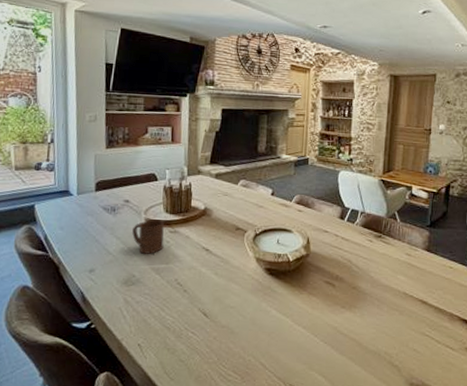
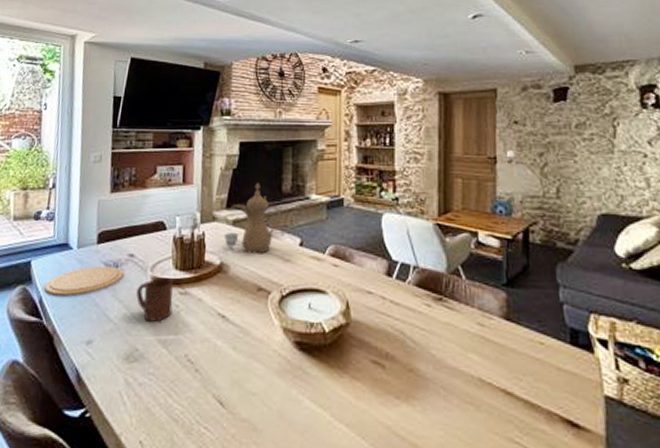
plate: none [48,209,120,234] -> present [44,266,123,296]
teapot: none [208,143,256,201] -> present [224,182,281,254]

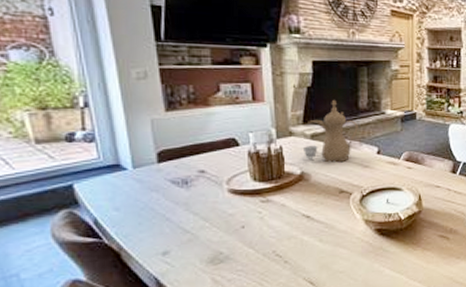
plate: present [44,266,123,296] -> none [98,183,195,216]
cup: present [136,278,173,322] -> none [213,189,255,228]

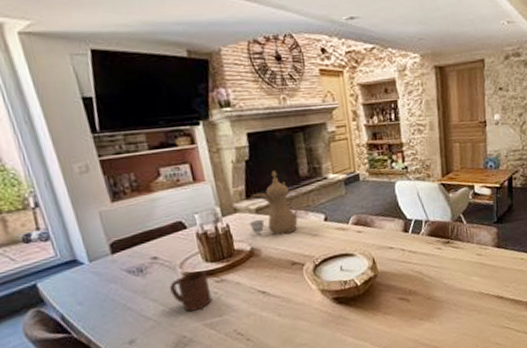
cup: none [213,189,255,228] -> present [170,271,213,312]

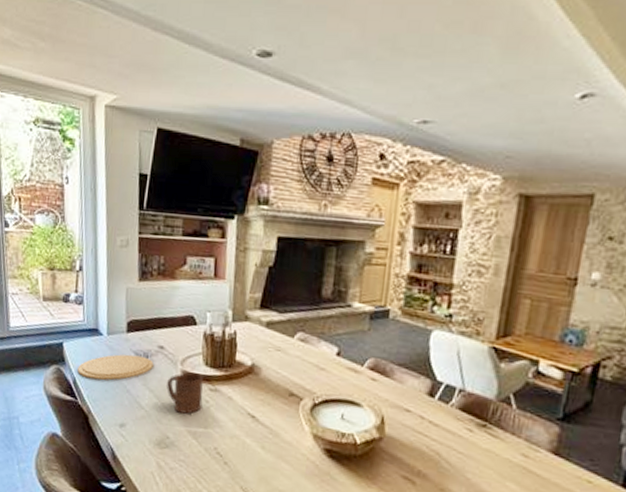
plate: none [62,271,151,311] -> present [77,354,154,381]
teapot: present [250,170,302,236] -> none [257,283,319,360]

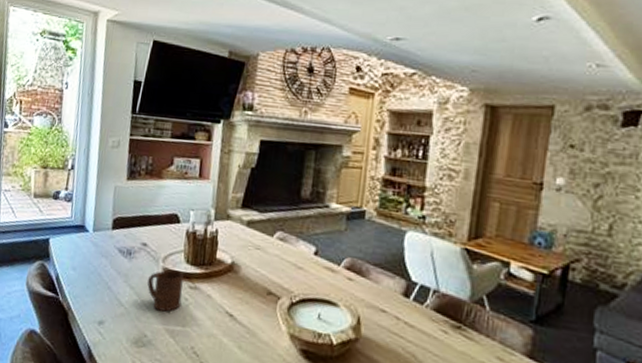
plate: present [77,354,154,381] -> none [61,251,136,277]

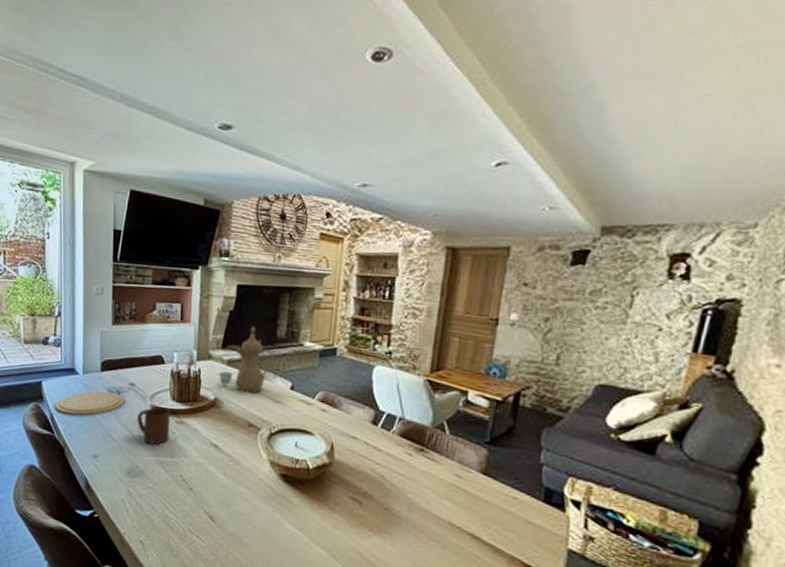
plate: none [61,251,136,277] -> present [55,391,125,416]
teapot: none [237,184,297,259] -> present [219,325,274,394]

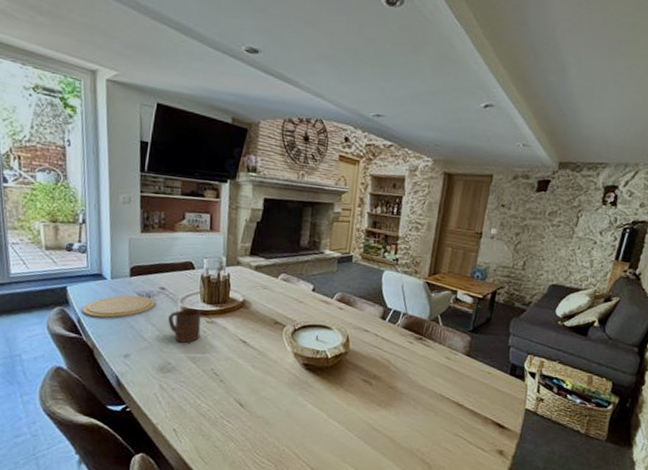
teapot: present [219,325,274,394] -> none [247,235,298,296]

